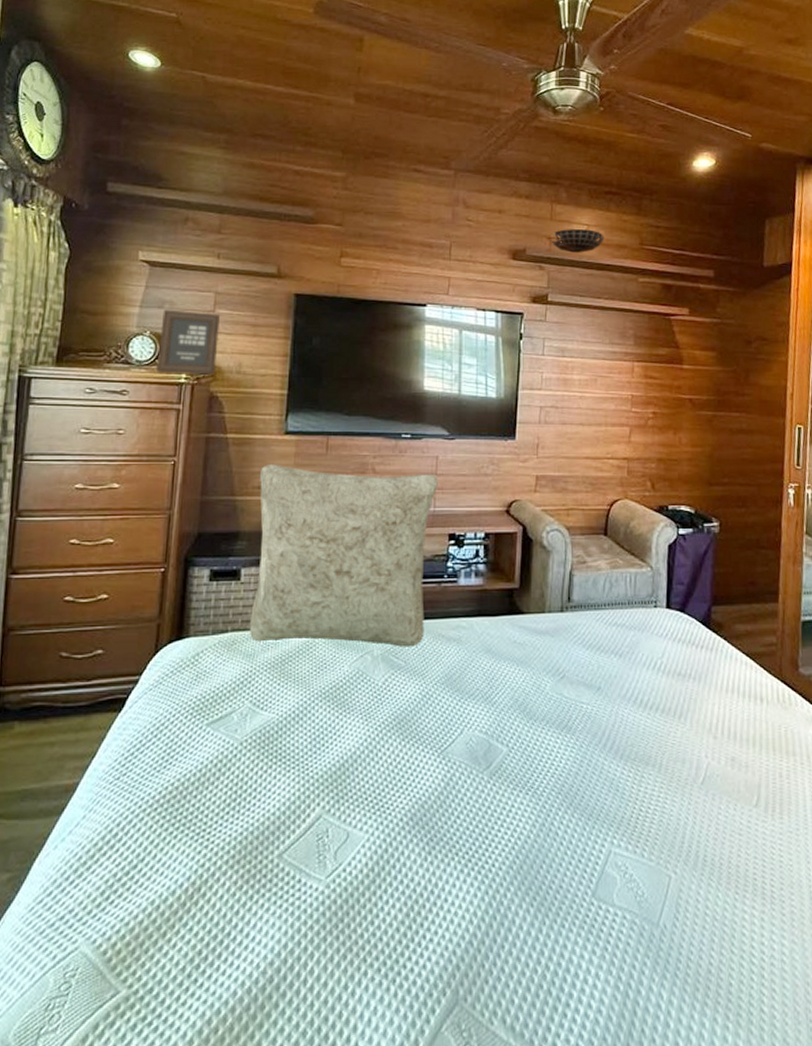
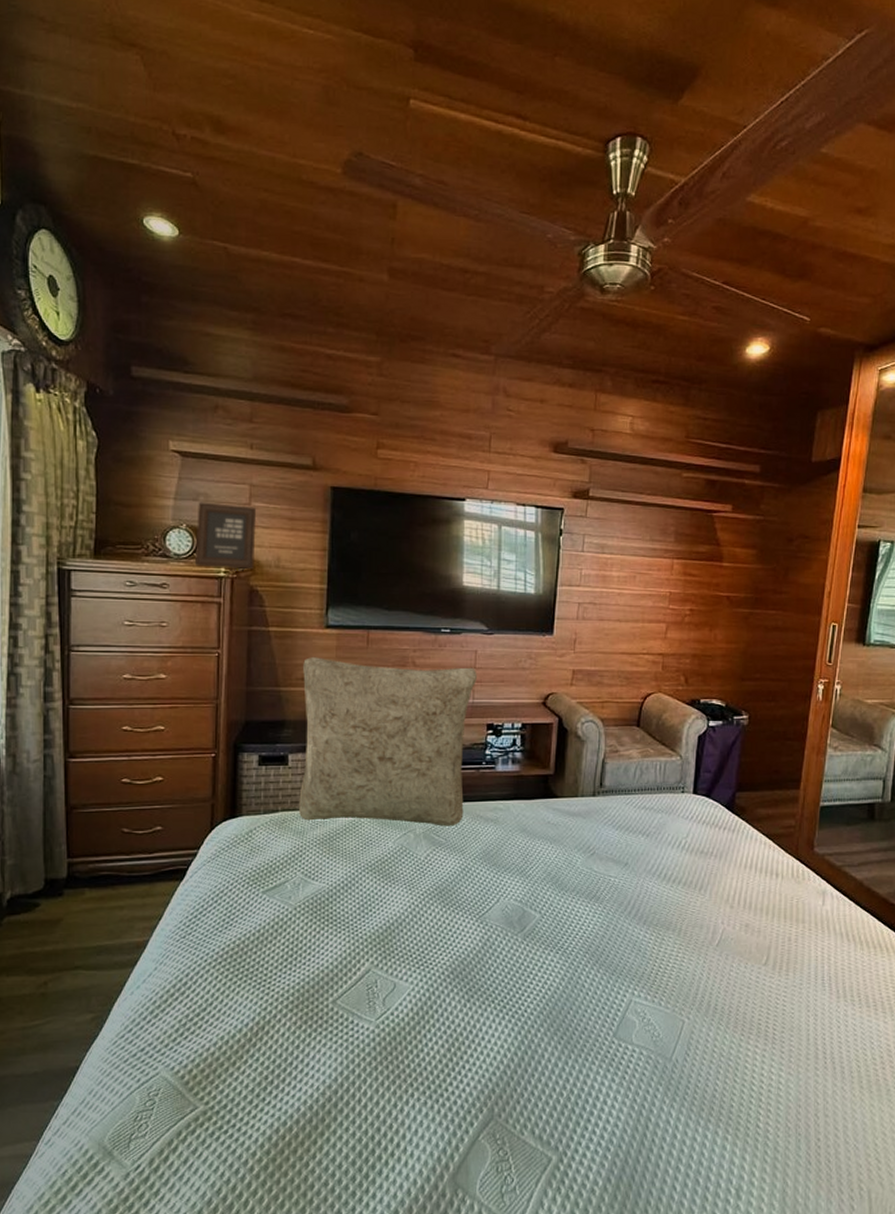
decorative bowl: present [550,229,605,253] -> none [593,420,650,446]

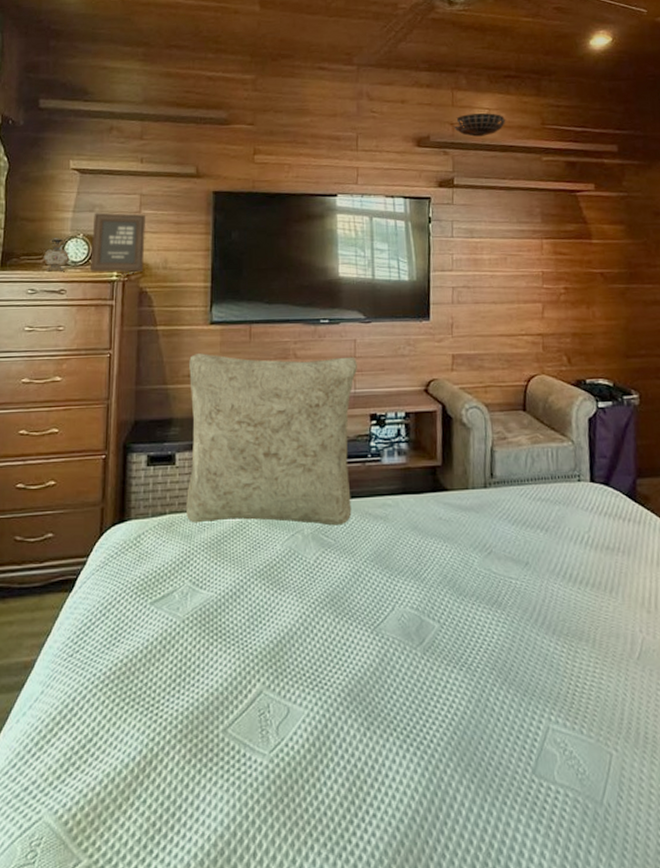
perfume bottle: none [142,527,172,565] -> present [43,238,70,273]
decorative bowl: none [593,420,650,446] -> present [453,113,506,137]

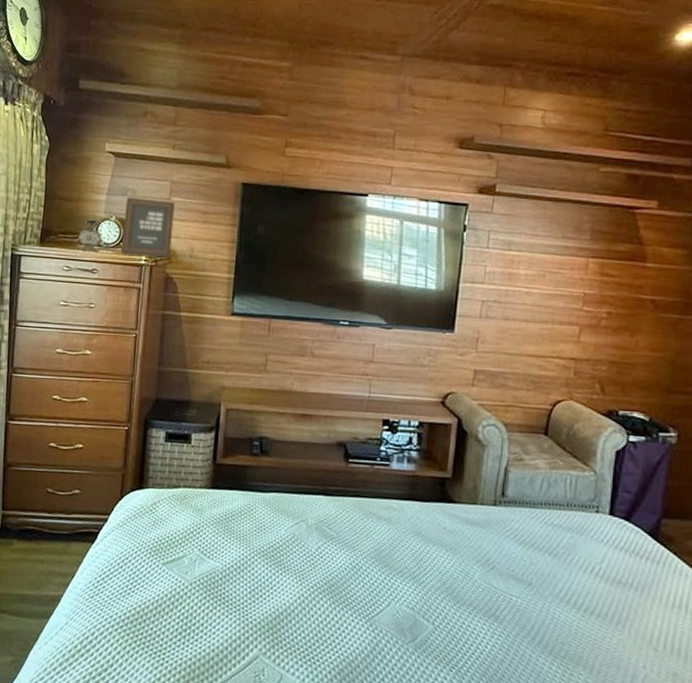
pillow: present [186,352,358,526] -> none [199,341,375,521]
decorative bowl: present [453,113,506,137] -> none [501,115,563,141]

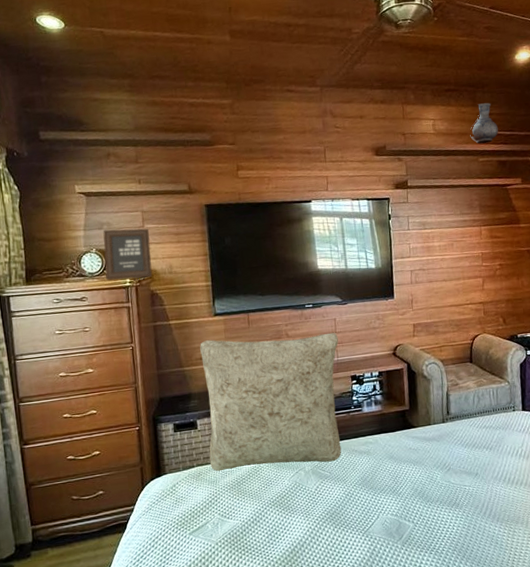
perfume bottle: present [78,219,103,253] -> none [62,253,87,283]
pillow: none [199,341,375,521] -> present [199,332,342,472]
vase: none [592,95,636,149] -> present [470,103,499,144]

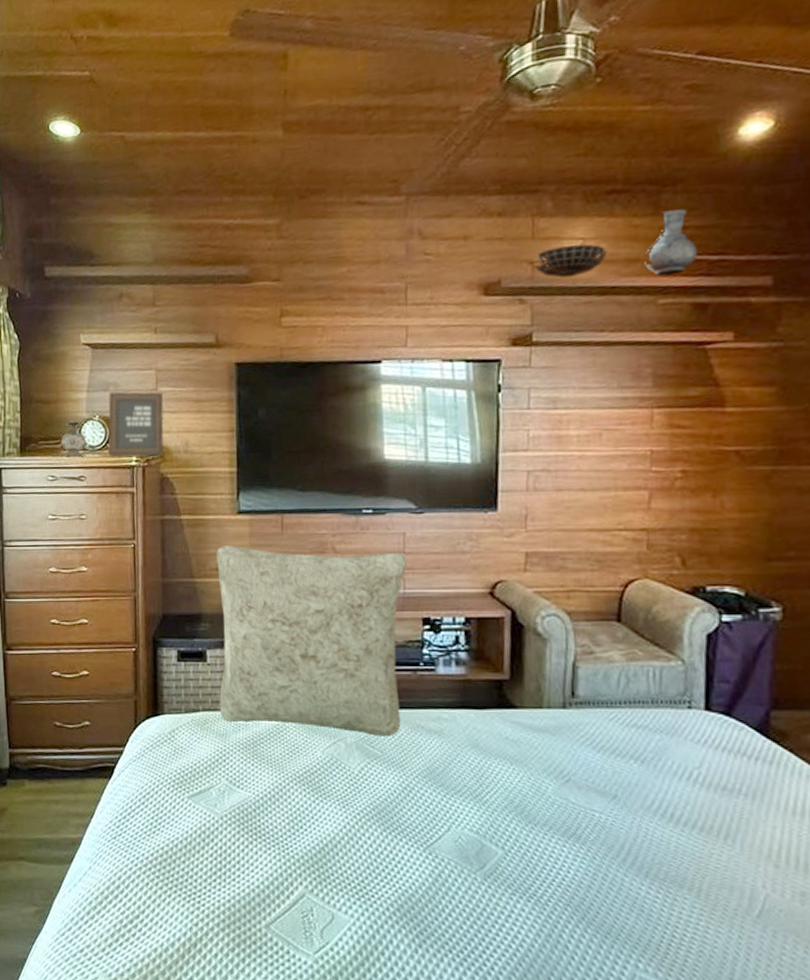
perfume bottle: none [62,253,87,283] -> present [60,420,87,458]
decorative bowl: none [405,123,448,144] -> present [533,244,608,278]

